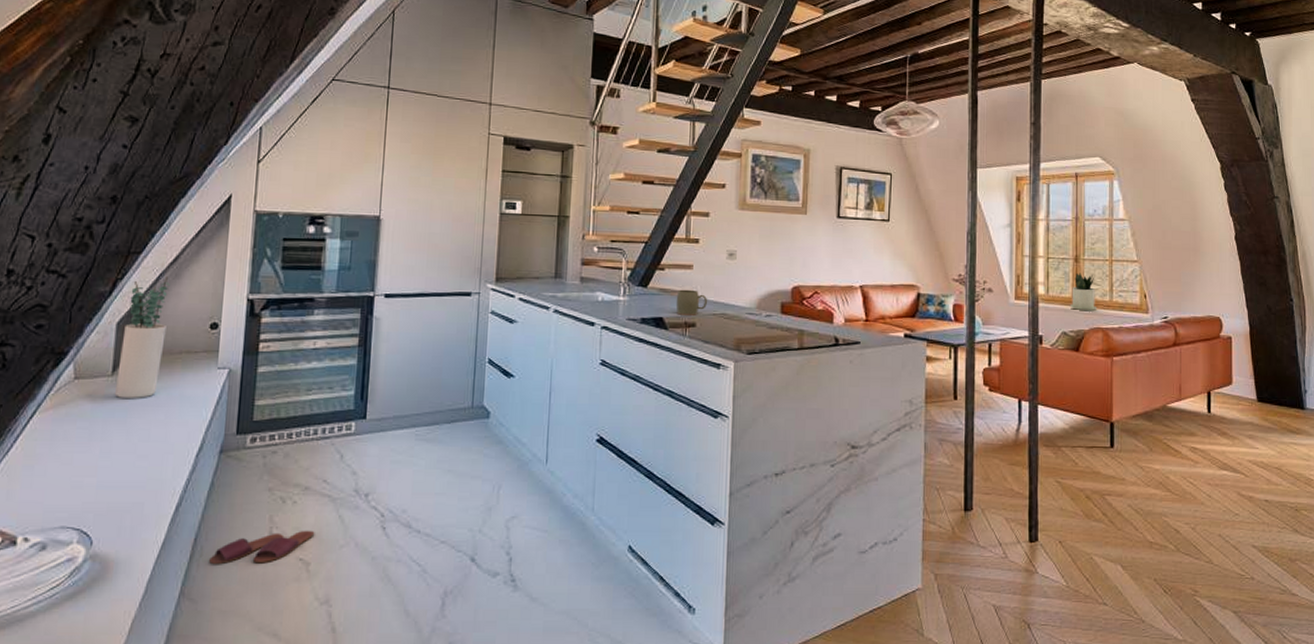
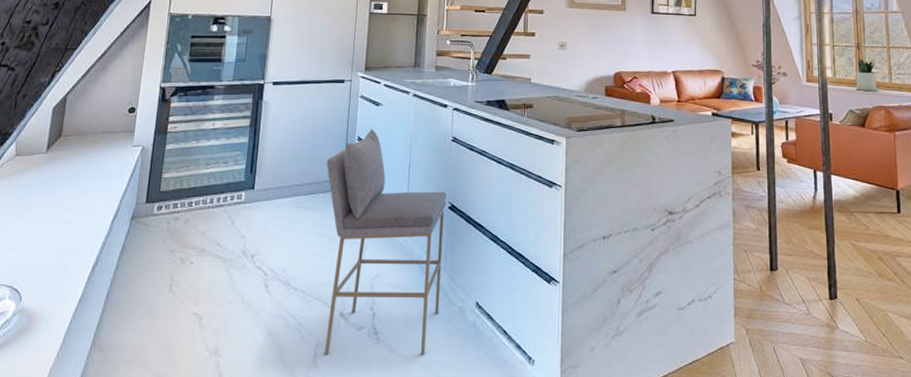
vase: present [114,277,170,400] -> none [47,69,98,173]
slippers: present [209,530,315,565] -> none [118,287,208,319]
bar stool: none [451,349,594,604] -> present [325,128,447,355]
mug: present [675,289,708,315] -> none [516,76,543,98]

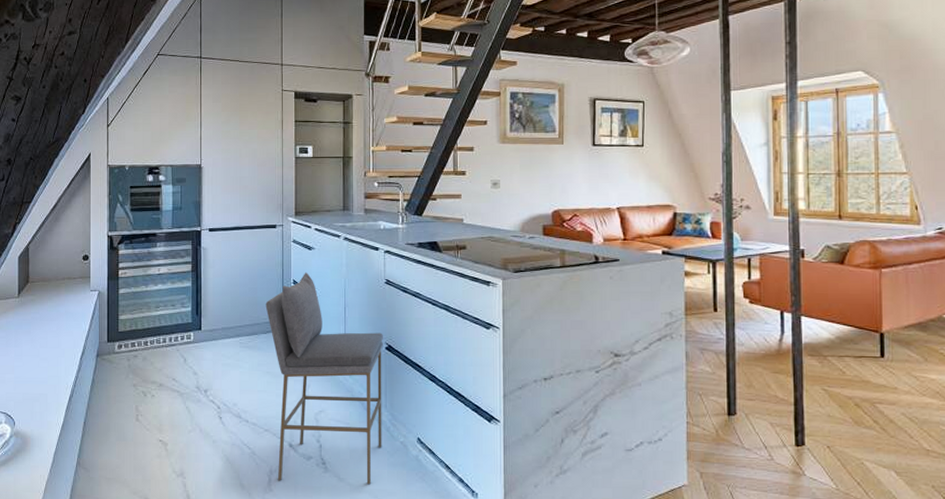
planter: present [854,58,879,92] -> none [832,187,863,225]

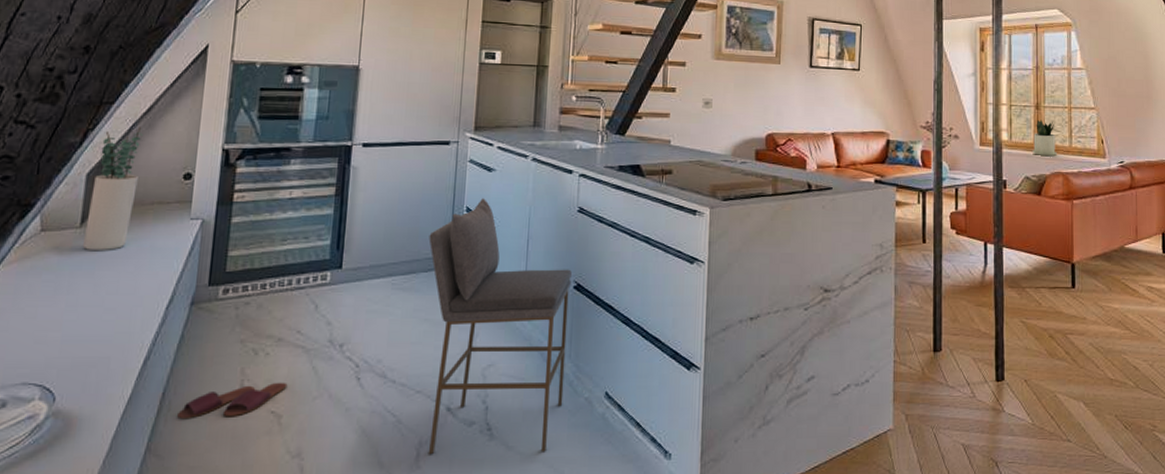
vase: none [21,220,52,315] -> present [82,127,143,252]
slippers: none [95,417,169,443] -> present [177,382,288,420]
planter: none [832,187,863,225] -> present [1031,119,1058,157]

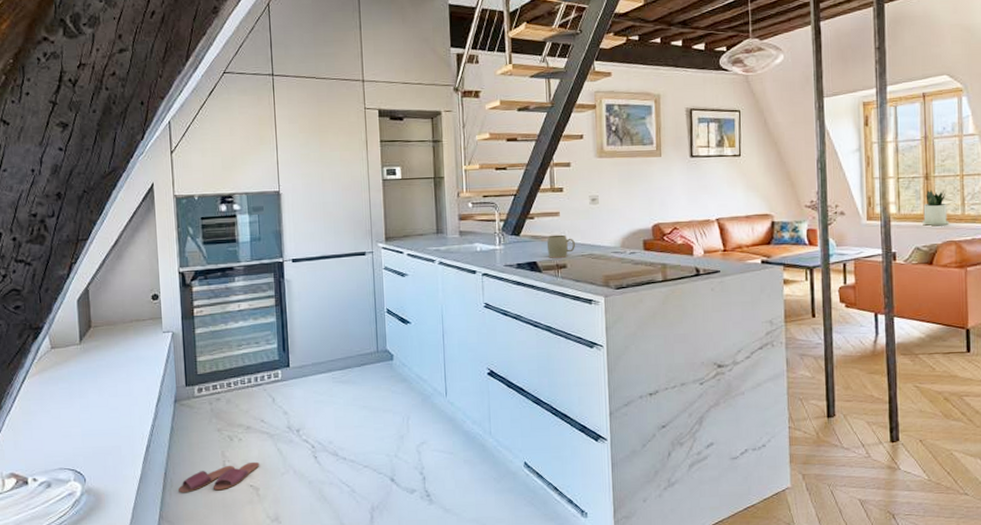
vase: present [82,127,143,252] -> none [83,258,118,363]
bar stool: present [429,197,572,454] -> none [358,299,488,516]
mug: none [652,137,685,163] -> present [546,234,576,258]

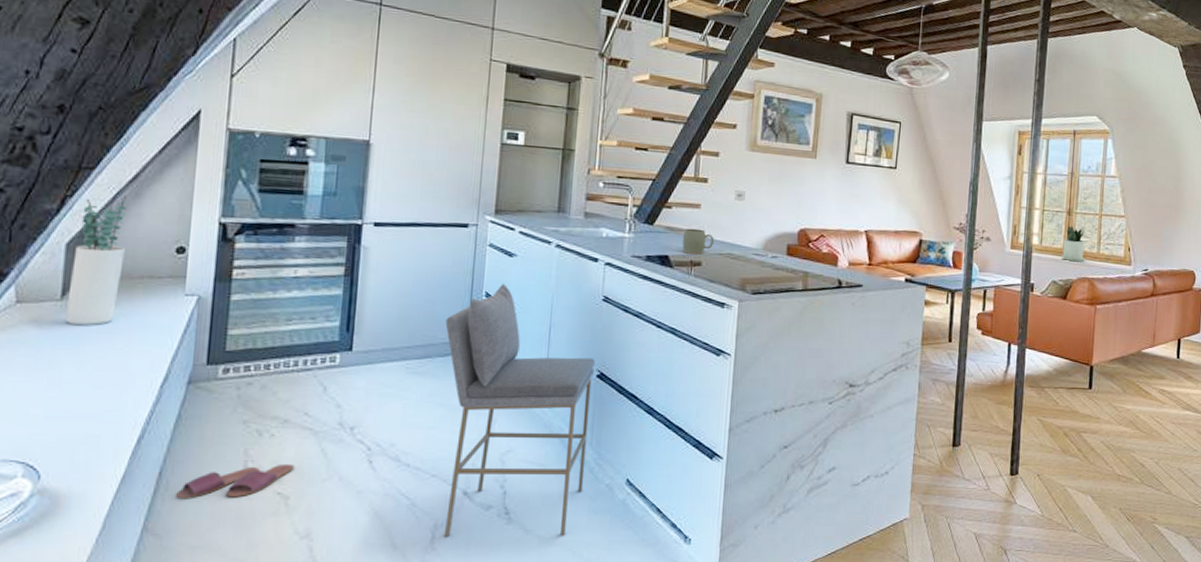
vase: none [83,258,118,363] -> present [64,195,129,326]
bar stool: none [358,299,488,516] -> present [445,282,595,536]

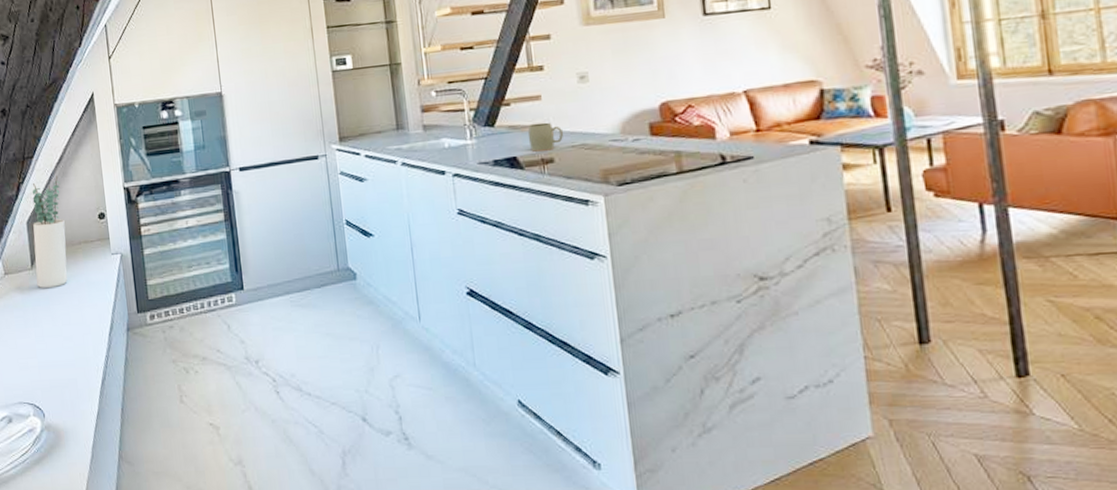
slippers: present [176,463,295,500] -> none [136,397,219,432]
bar stool: present [445,282,595,536] -> none [315,208,476,462]
planter: present [1060,225,1086,262] -> none [1040,31,1084,81]

